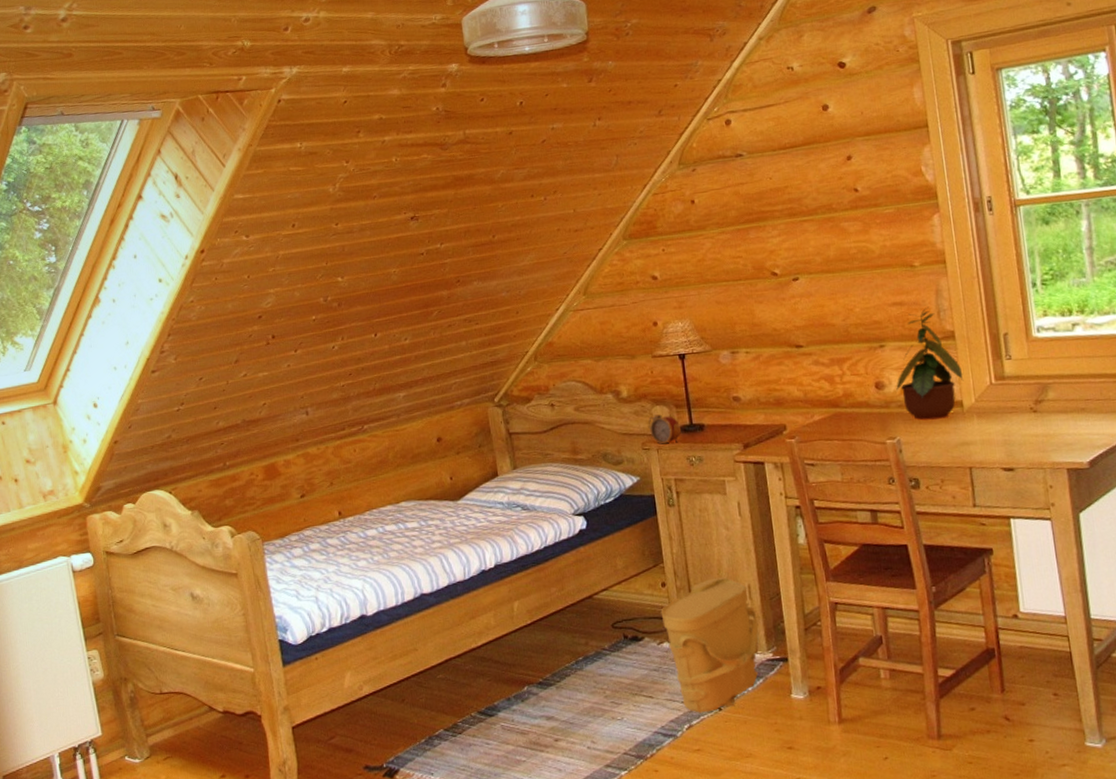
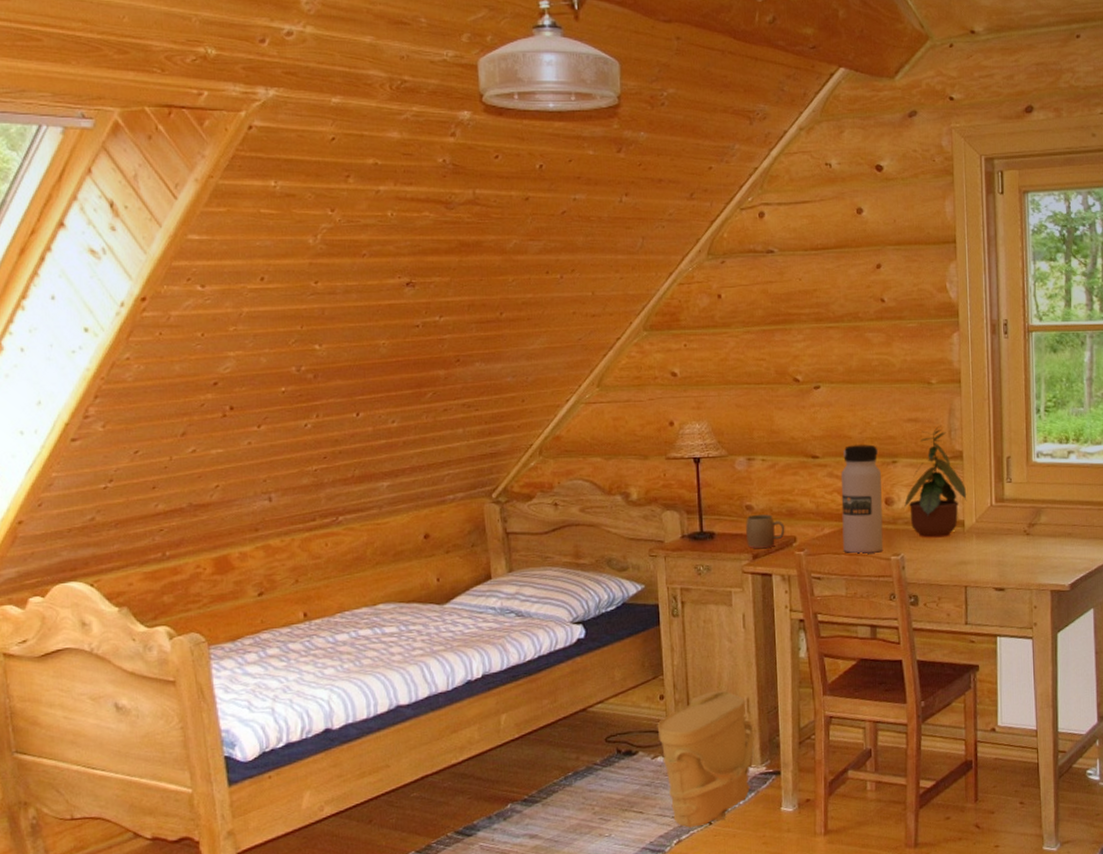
alarm clock: present [648,414,682,445] -> none [657,520,691,552]
mug: none [734,404,774,439] -> present [746,514,785,549]
water bottle: none [827,330,878,439] -> present [841,444,884,554]

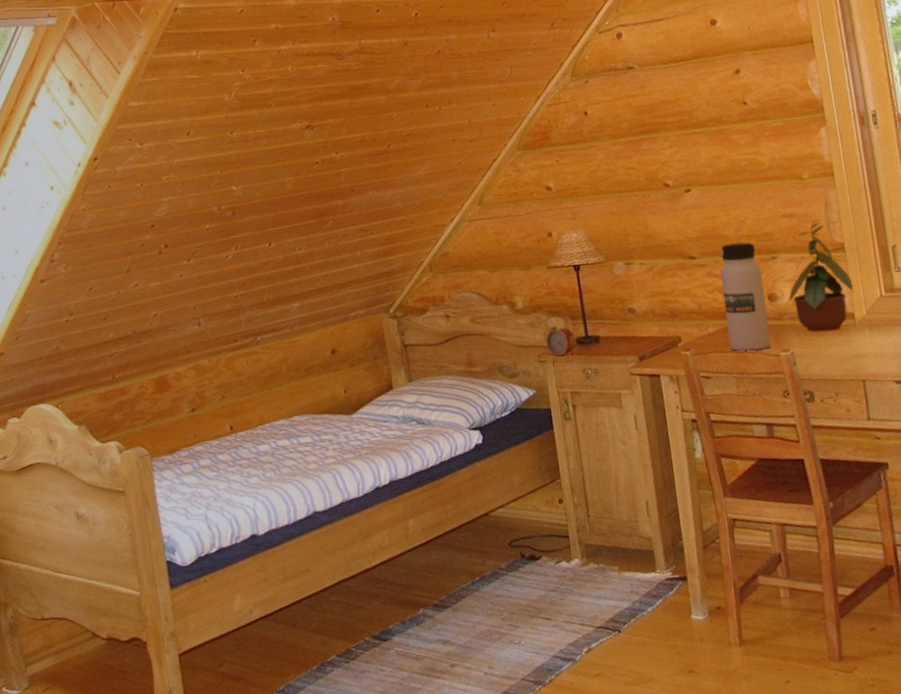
alarm clock: none [657,520,691,552] -> present [543,326,577,357]
bag: present [657,690,757,828] -> none [558,492,659,636]
mug: present [746,514,785,549] -> none [629,316,669,351]

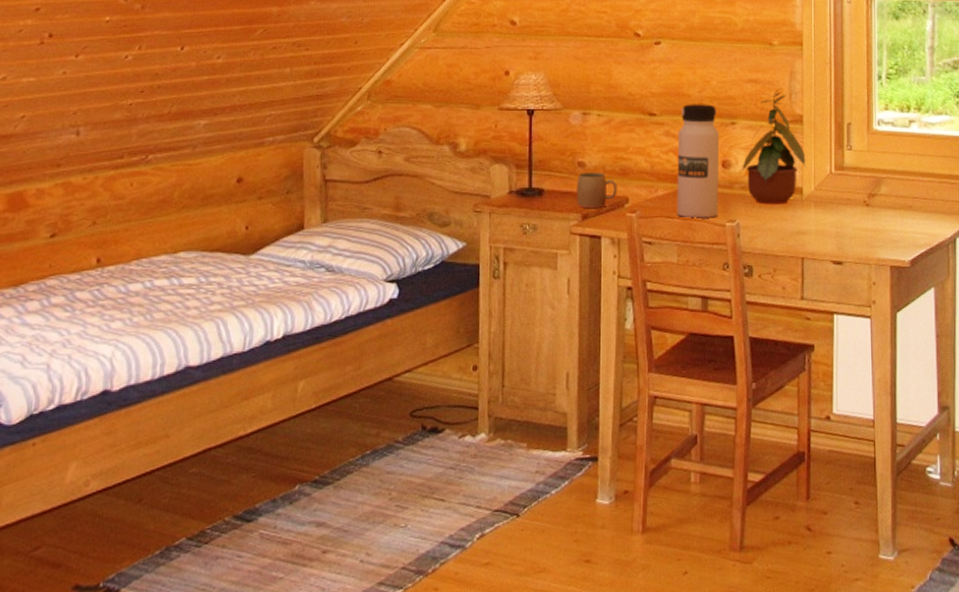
alarm clock: present [543,326,577,357] -> none [483,174,519,208]
mug: none [629,316,669,351] -> present [577,171,617,209]

